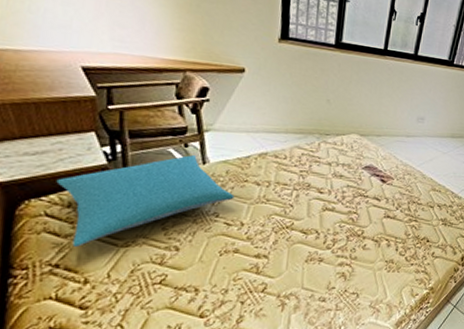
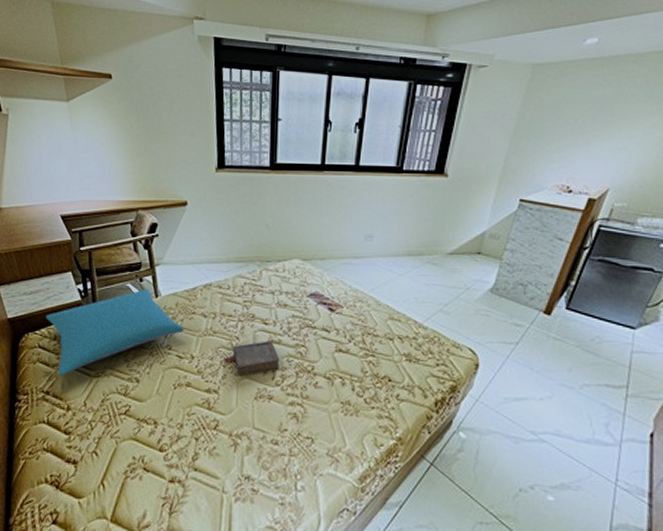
book: none [275,208,332,240] -> present [223,341,280,375]

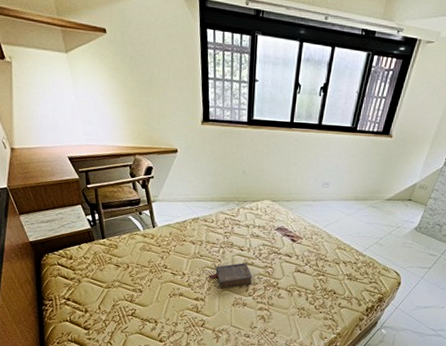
pillow: present [45,288,184,376] -> none [62,220,177,287]

